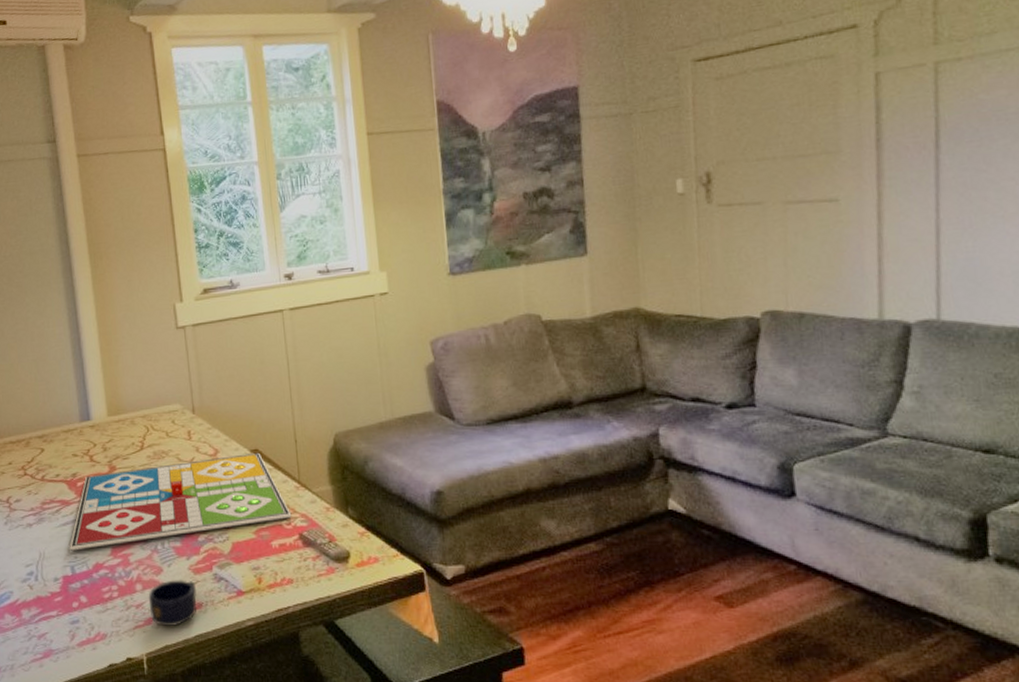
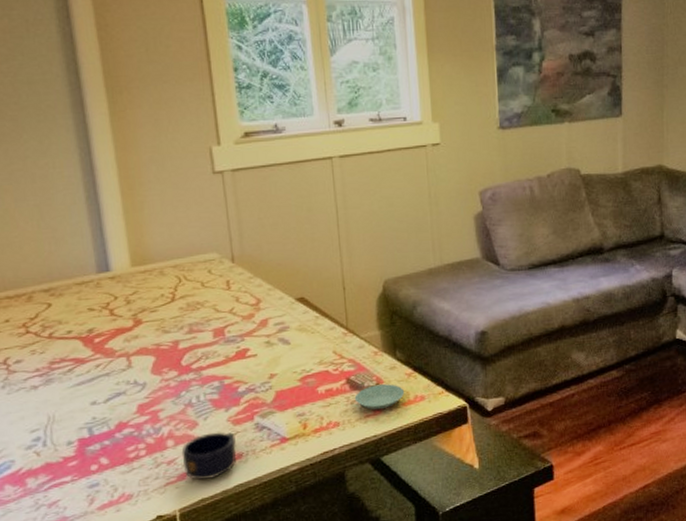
gameboard: present [70,452,292,551] -> none [86,300,339,412]
saucer: none [307,542,358,569] -> present [354,384,405,410]

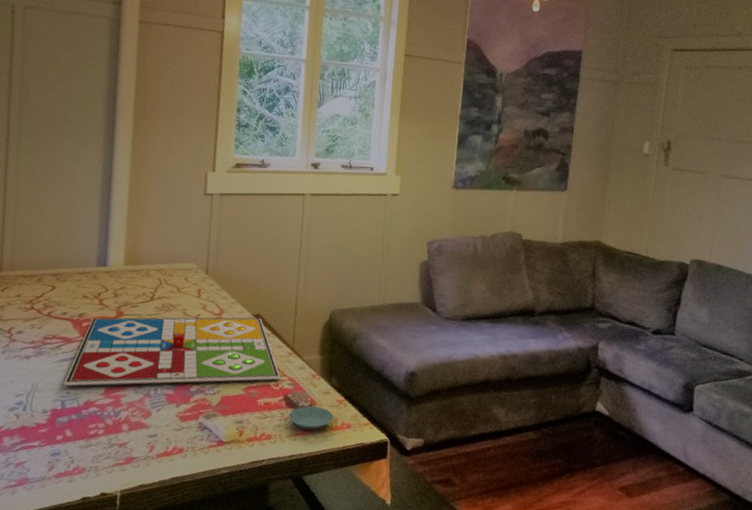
gameboard: none [86,300,339,412] -> present [64,317,281,387]
mug: present [181,432,237,480] -> none [132,424,180,468]

